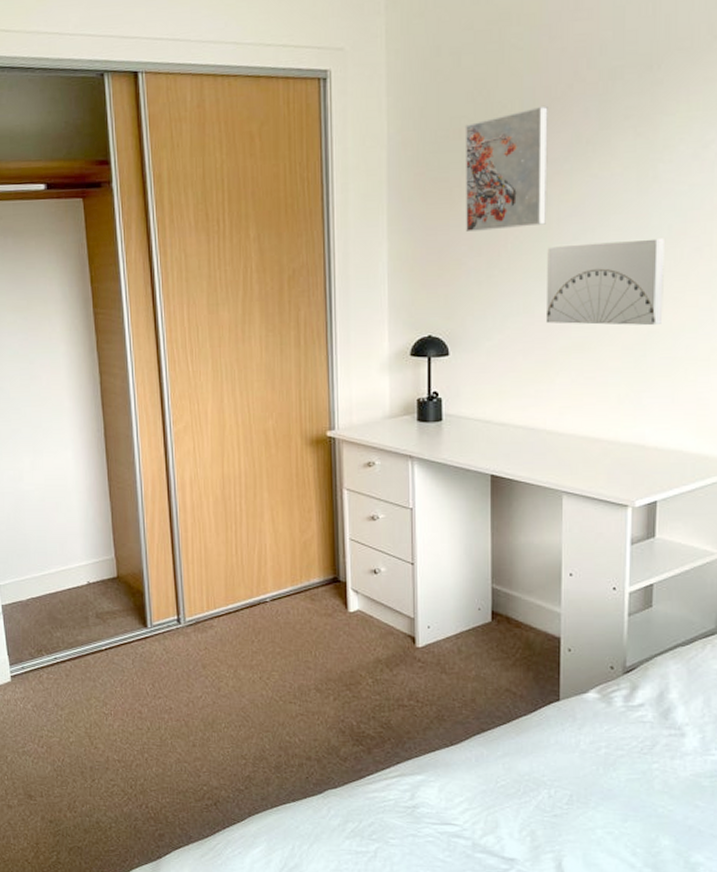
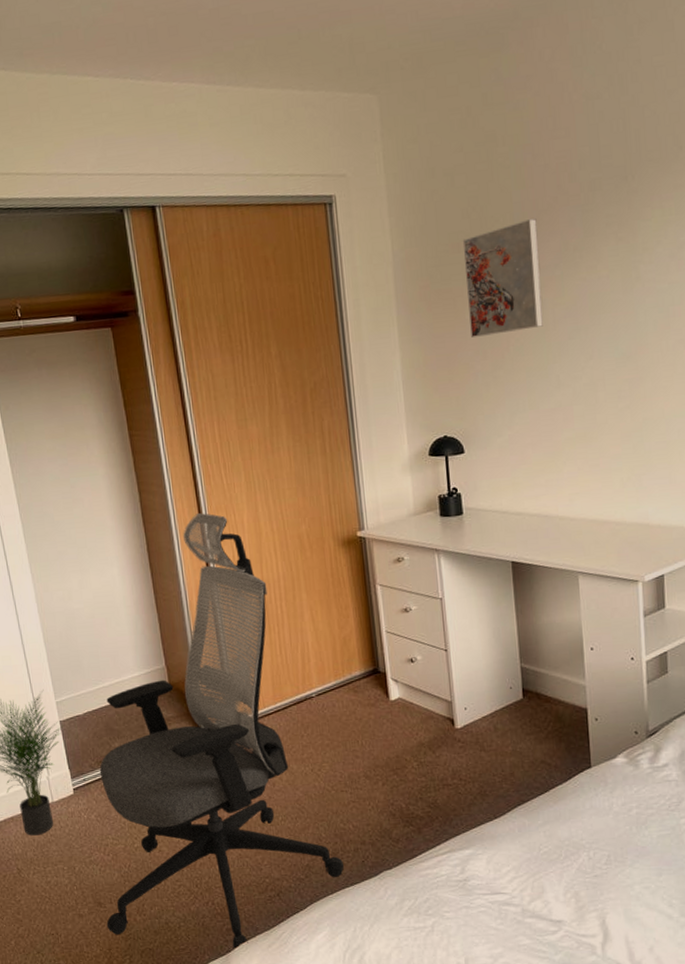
office chair: none [35,400,287,857] -> present [99,513,345,950]
wall art: present [545,238,664,326] -> none [546,333,655,418]

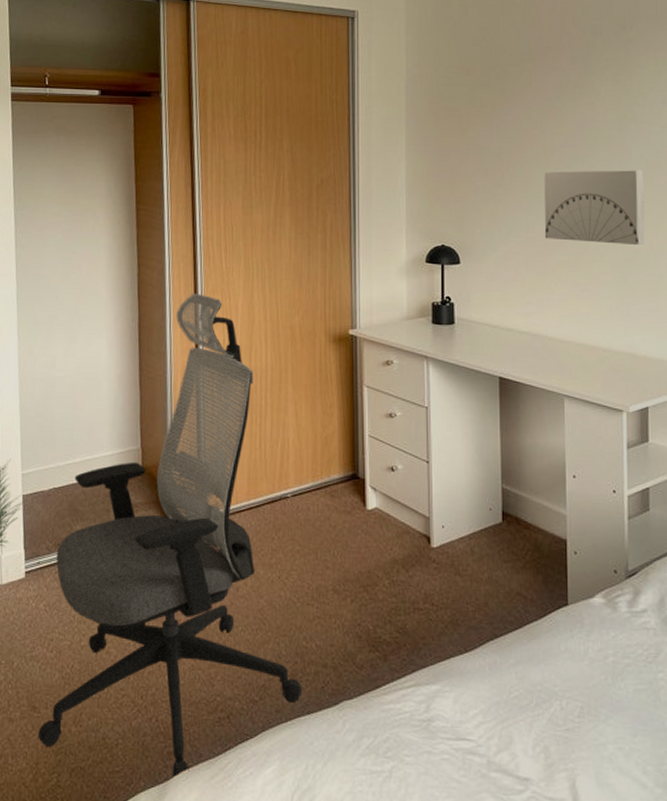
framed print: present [462,218,543,337] -> none [472,53,543,155]
wall art: none [546,333,655,418] -> present [544,170,645,246]

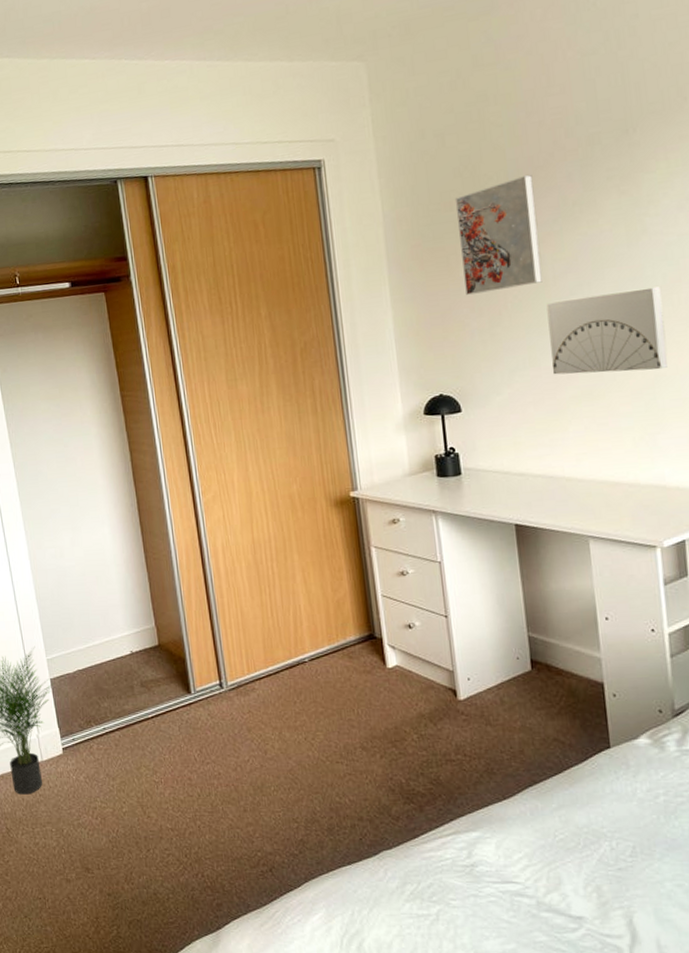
office chair: present [38,294,303,778] -> none [88,472,341,927]
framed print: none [472,53,543,155] -> present [454,174,542,295]

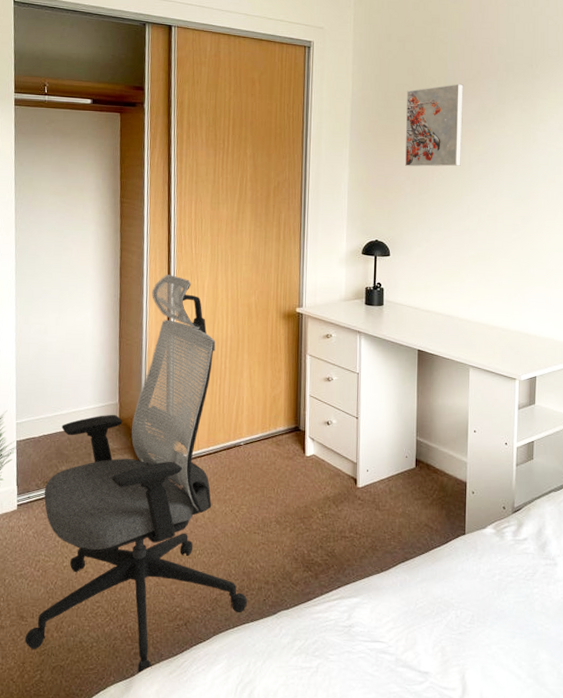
office chair: none [88,472,341,927] -> present [25,275,248,674]
wall art: present [546,286,668,375] -> none [459,182,541,245]

